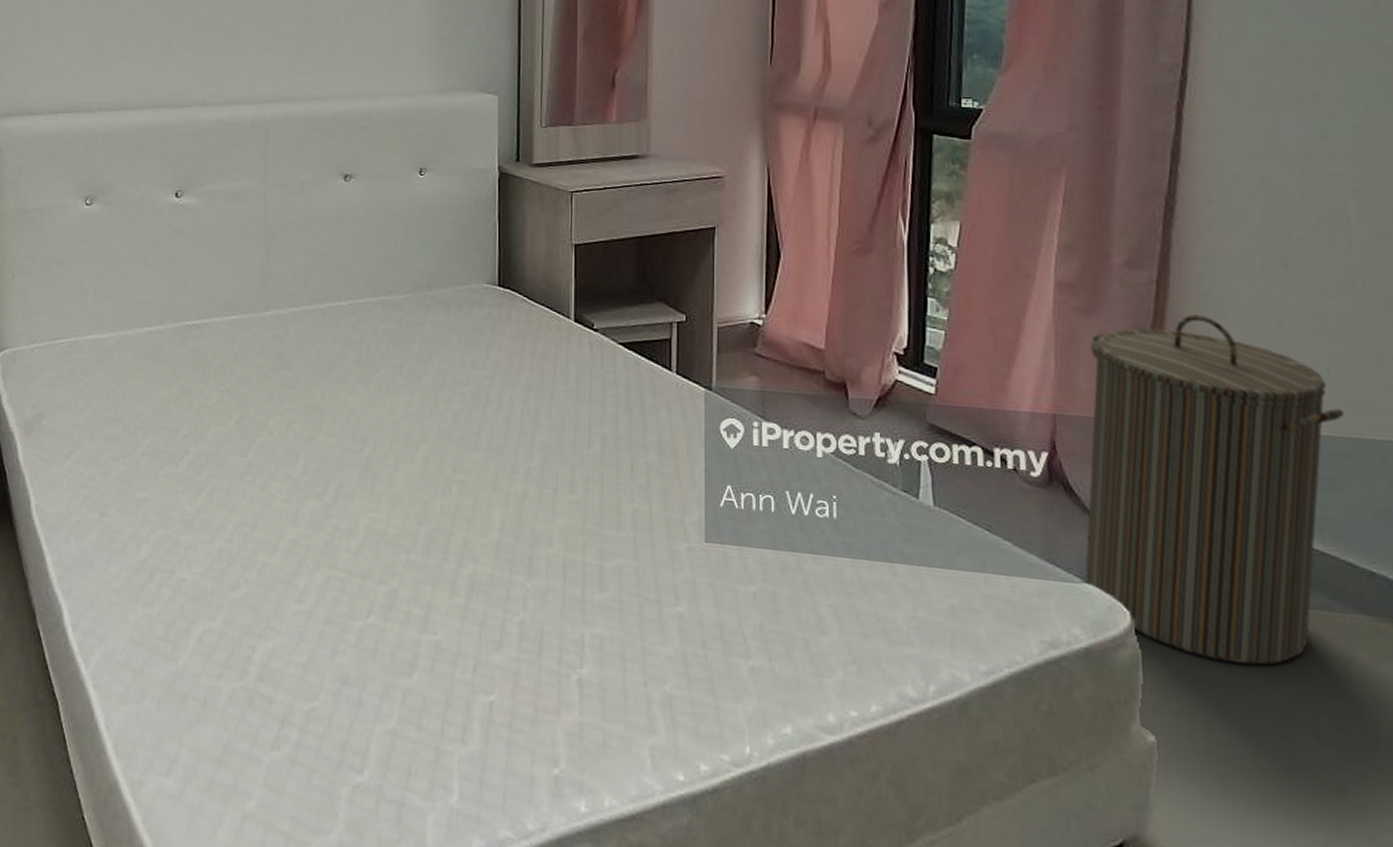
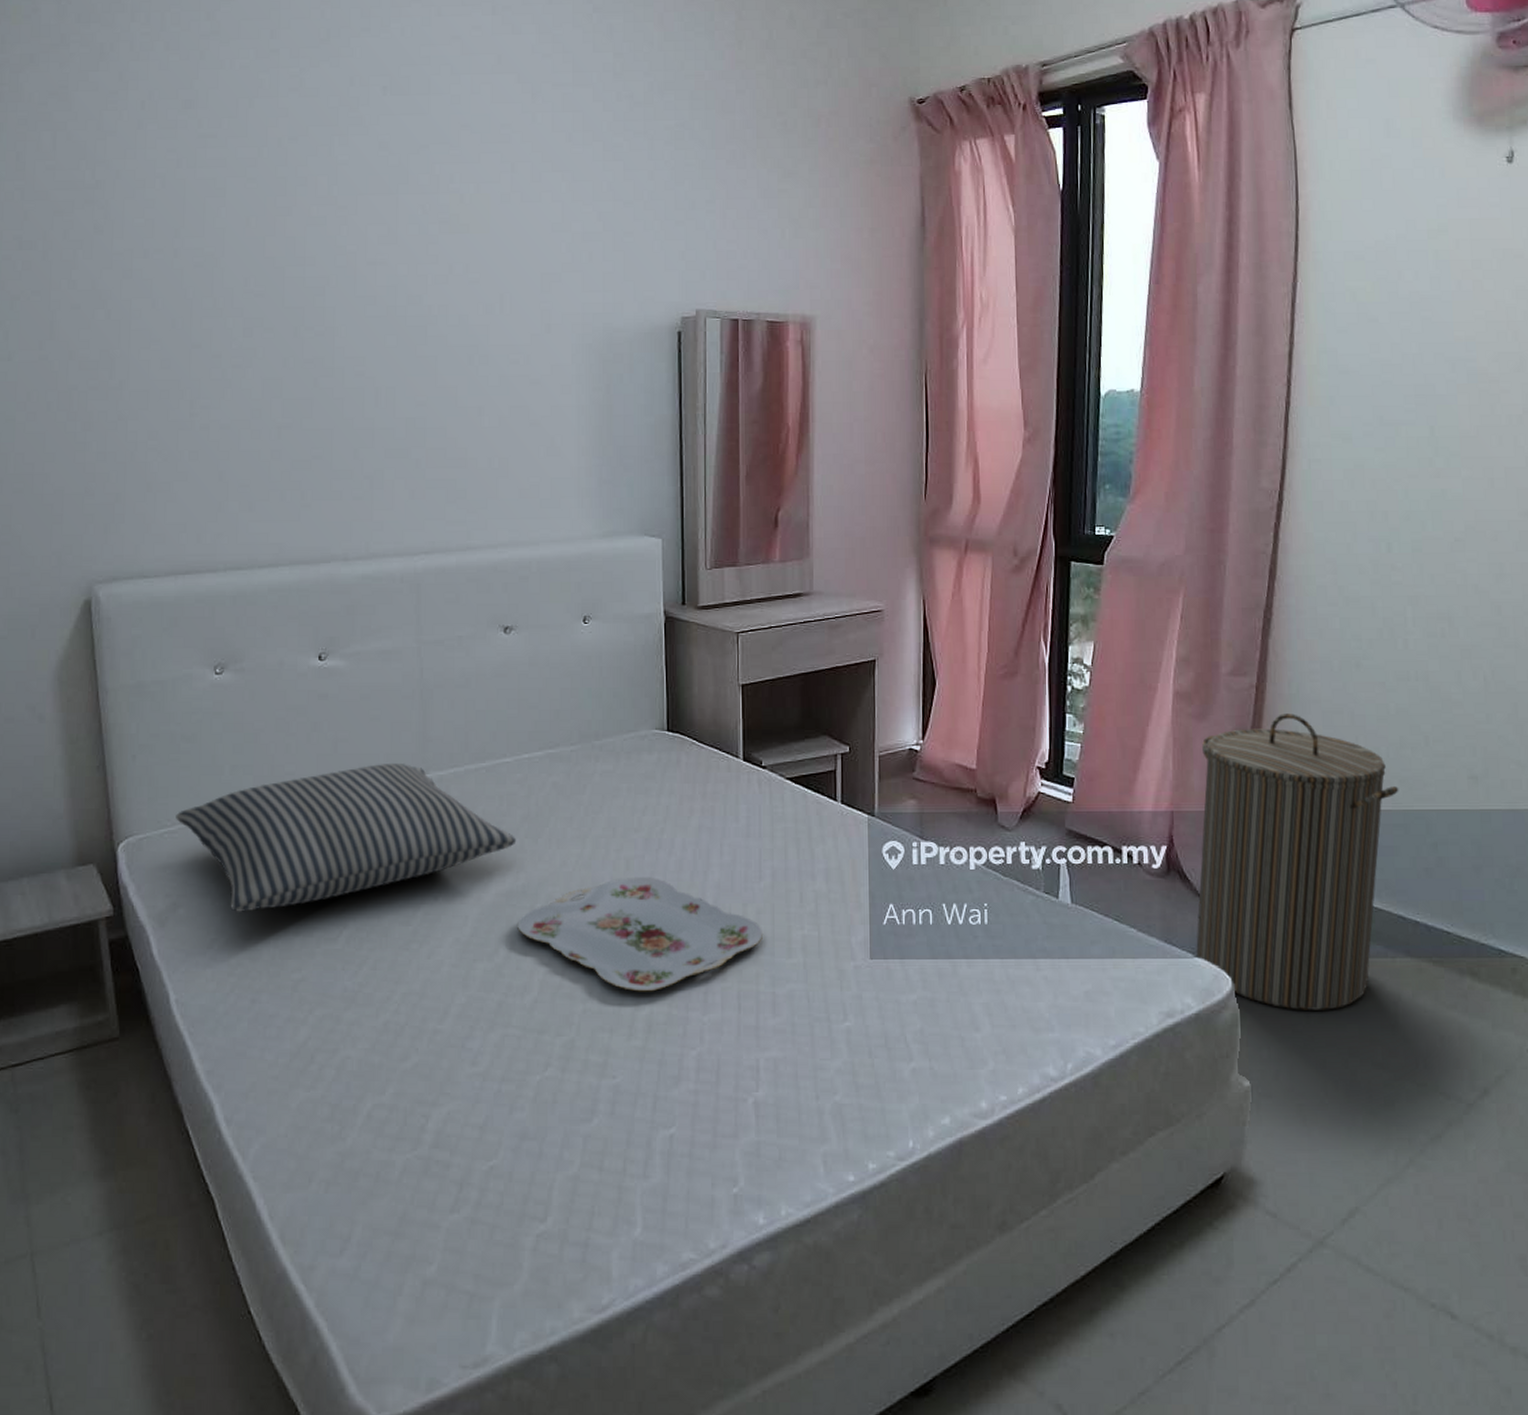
pillow: none [45,298,349,429] -> present [176,762,517,912]
serving tray: none [346,430,591,550] -> present [518,876,762,992]

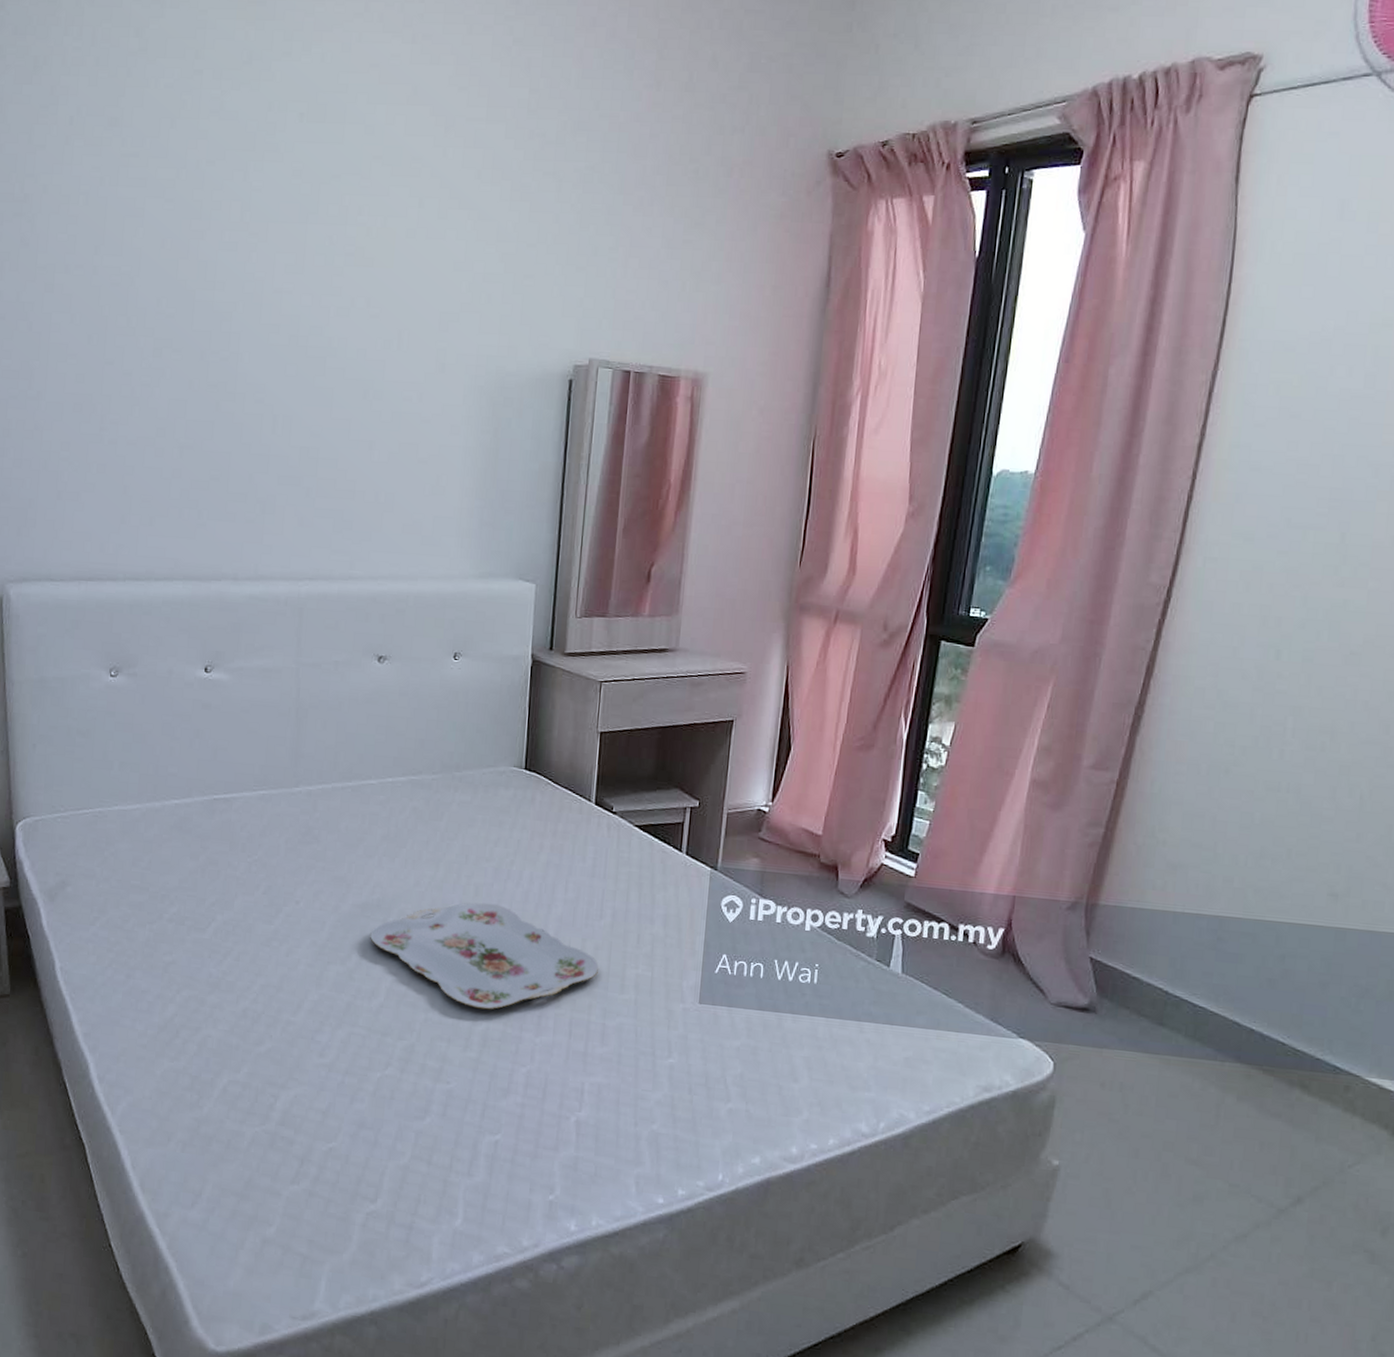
pillow: present [176,762,517,912] -> none [68,774,375,896]
laundry hamper: present [1196,713,1399,1010] -> none [1021,812,1253,1104]

